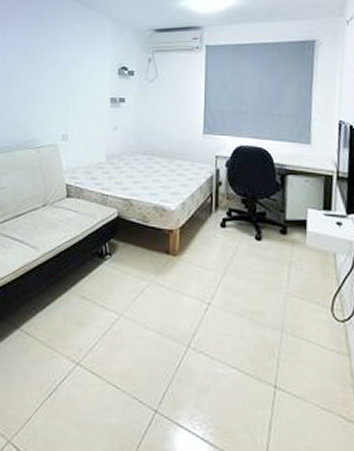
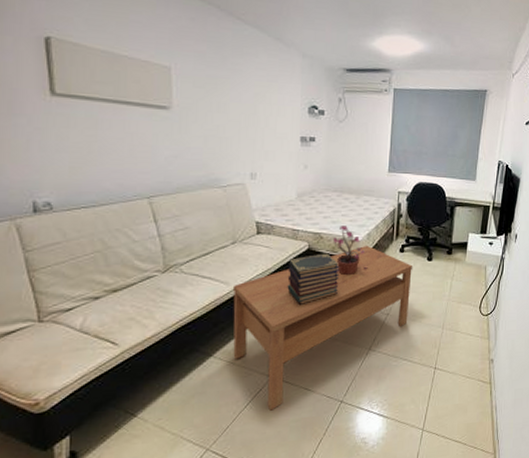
coffee table: none [39,217,237,407] -> present [233,246,412,411]
book stack: none [95,222,152,282] -> present [287,253,340,306]
potted plant: none [143,192,182,251] -> present [332,226,367,276]

